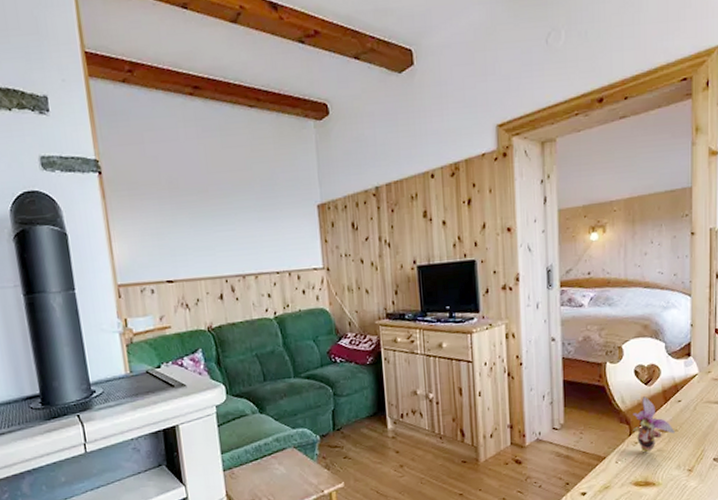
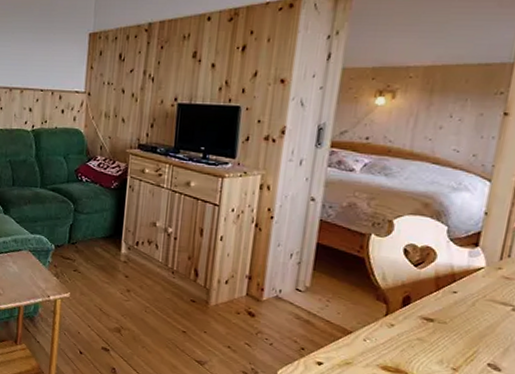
flower: present [632,396,675,453] -> none [389,278,443,338]

